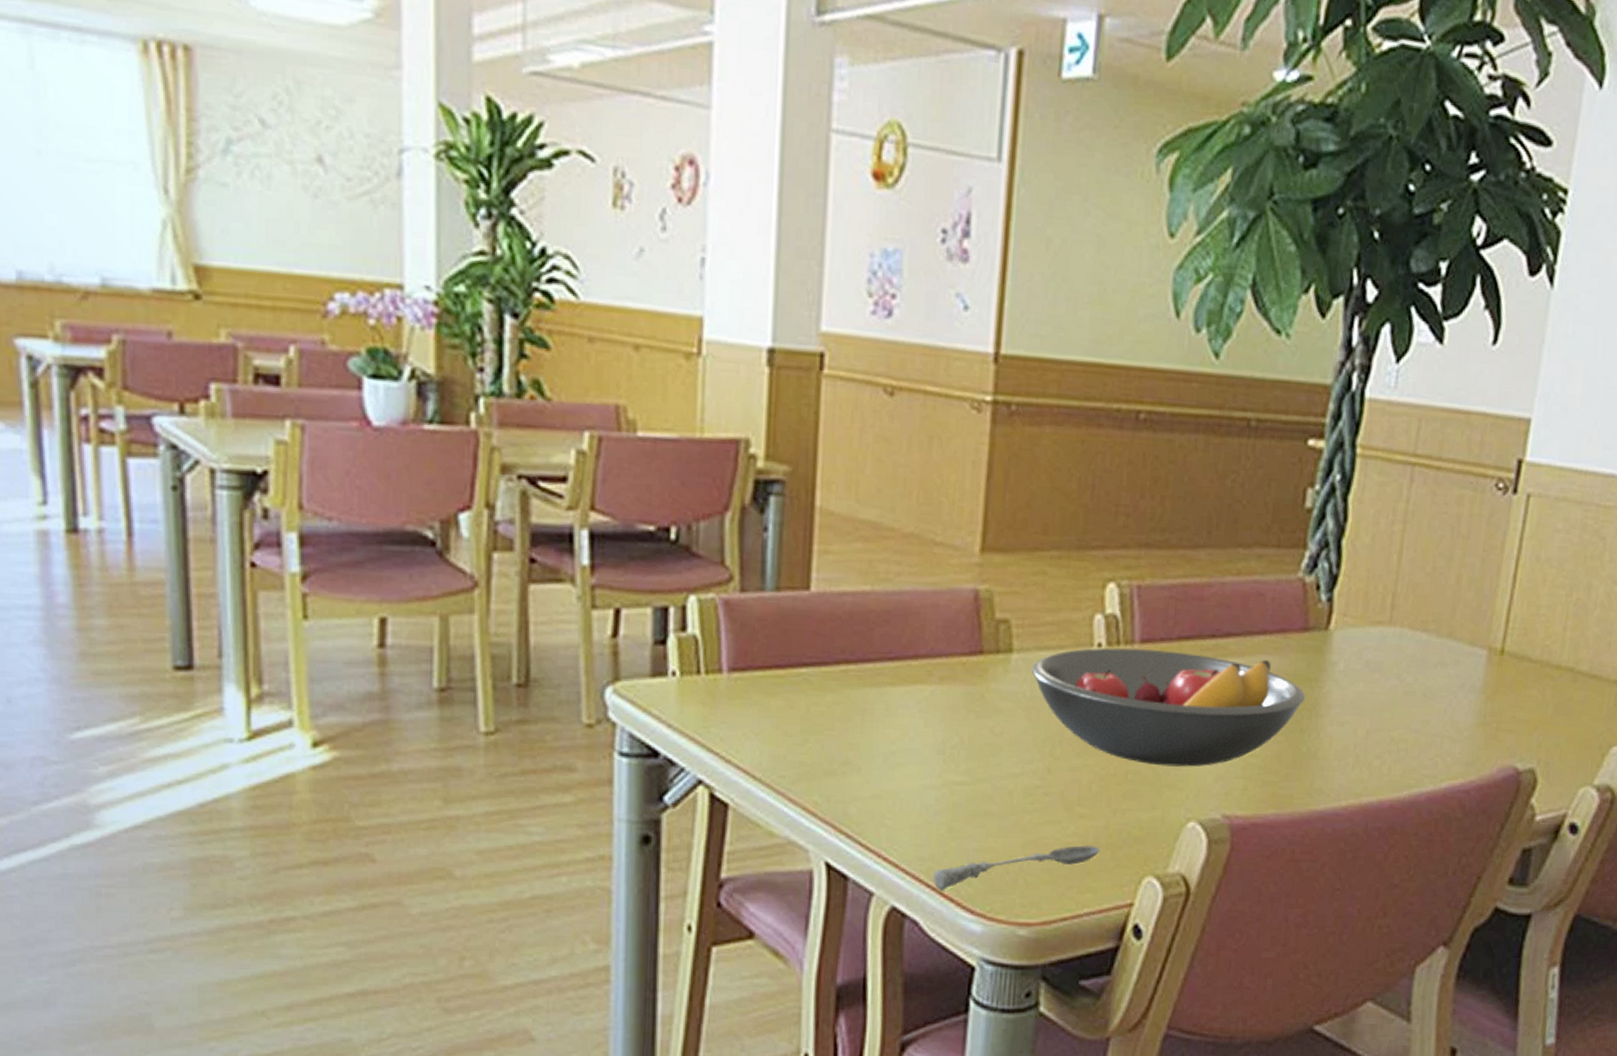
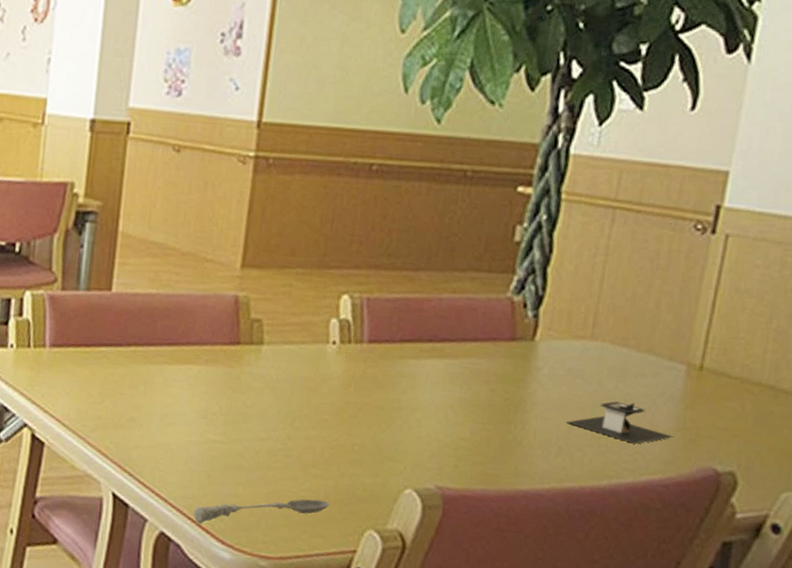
fruit bowl: present [1032,648,1306,767] -> none [278,345,513,445]
architectural model: none [1364,697,1474,746] -> present [566,401,673,444]

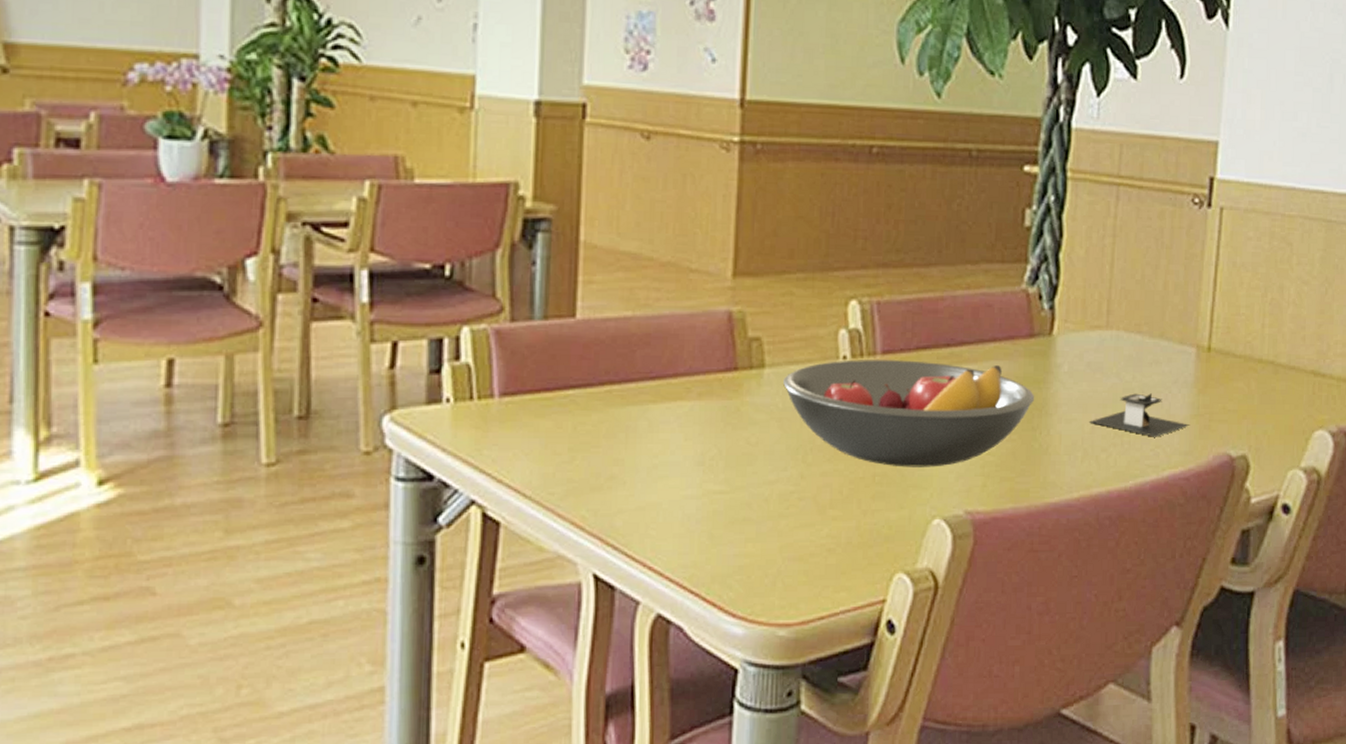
soupspoon: present [194,499,329,524] -> none [696,546,852,596]
fruit bowl: none [278,345,513,445] -> present [783,360,1035,467]

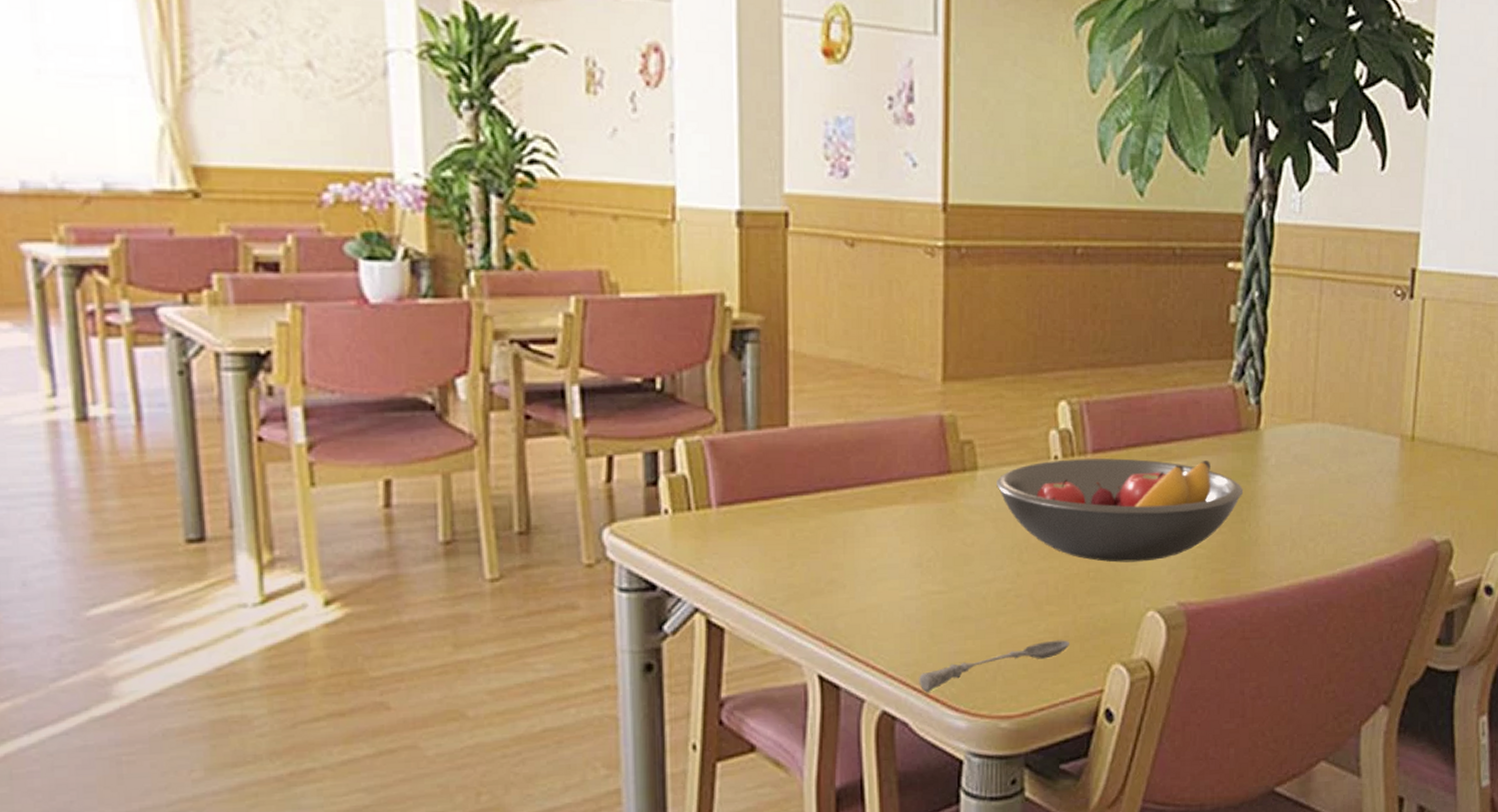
soupspoon: none [696,546,852,596] -> present [919,640,1069,692]
architectural model: present [1089,393,1189,437] -> none [1297,483,1394,526]

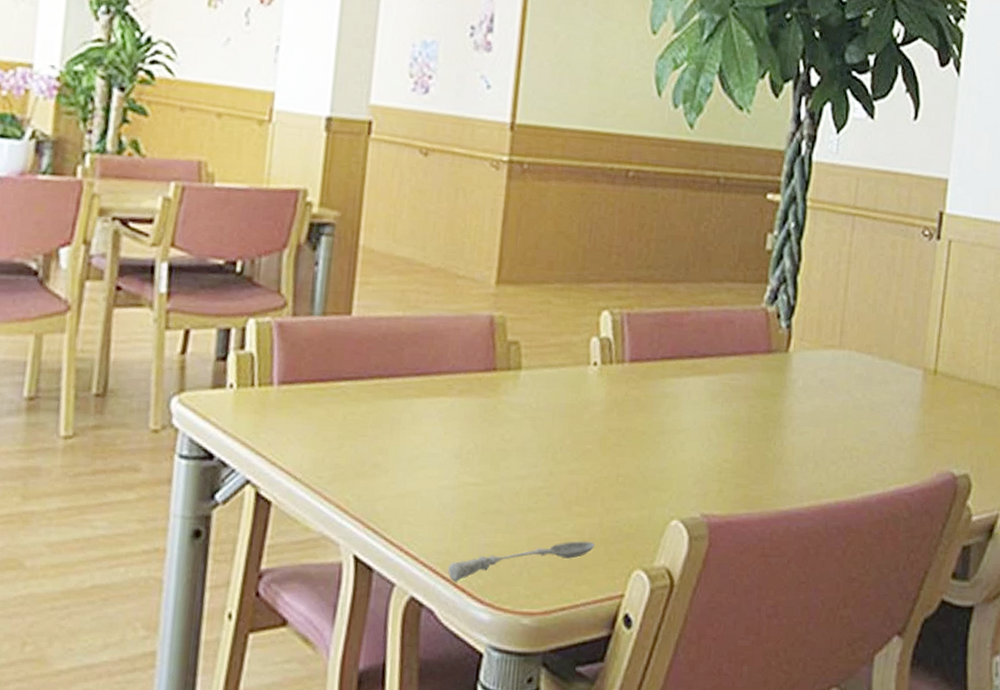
fruit bowl: present [997,458,1244,563] -> none [538,366,771,471]

